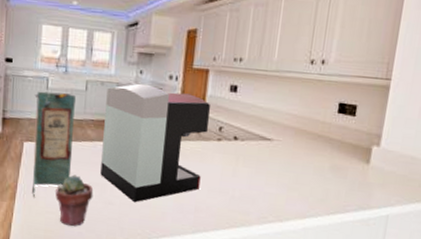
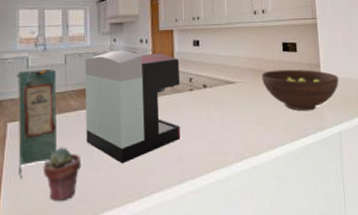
fruit bowl: none [304,132,402,186] -> present [261,69,339,112]

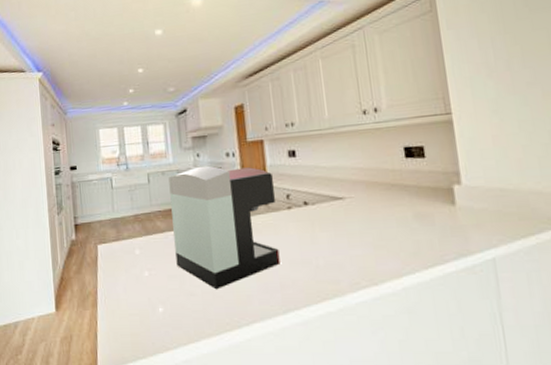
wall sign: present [15,69,58,179] -> none [101,189,148,302]
potted succulent: present [43,147,82,202] -> none [135,270,174,327]
fruit bowl: present [261,69,339,112] -> none [377,179,490,232]

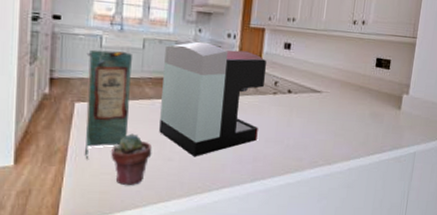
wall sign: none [101,189,148,302] -> present [85,49,132,160]
potted succulent: none [135,270,174,327] -> present [111,133,152,186]

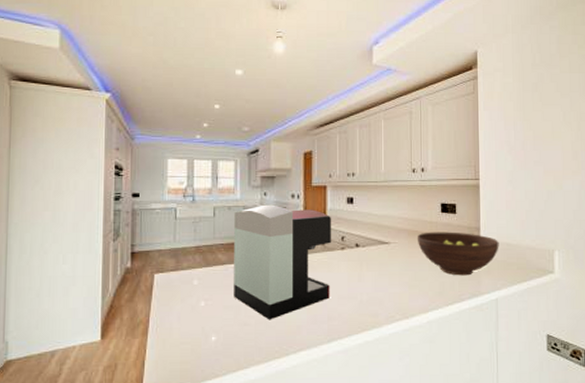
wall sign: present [85,49,132,160] -> none [163,221,205,330]
potted succulent: present [111,133,152,186] -> none [190,300,228,355]
fruit bowl: none [348,84,426,129] -> present [417,232,499,276]

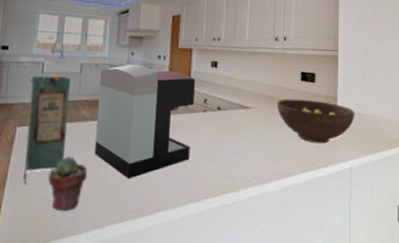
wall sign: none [163,221,205,330] -> present [23,75,71,185]
potted succulent: none [190,300,228,355] -> present [48,156,88,212]

